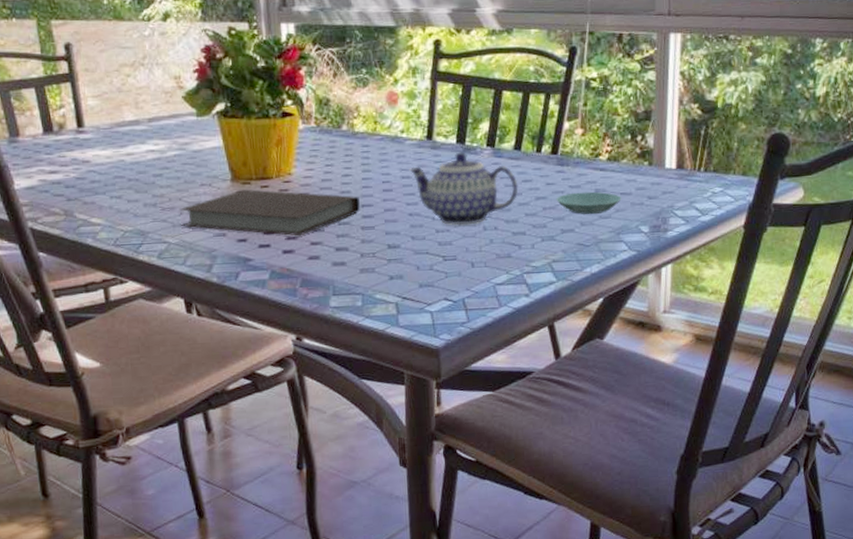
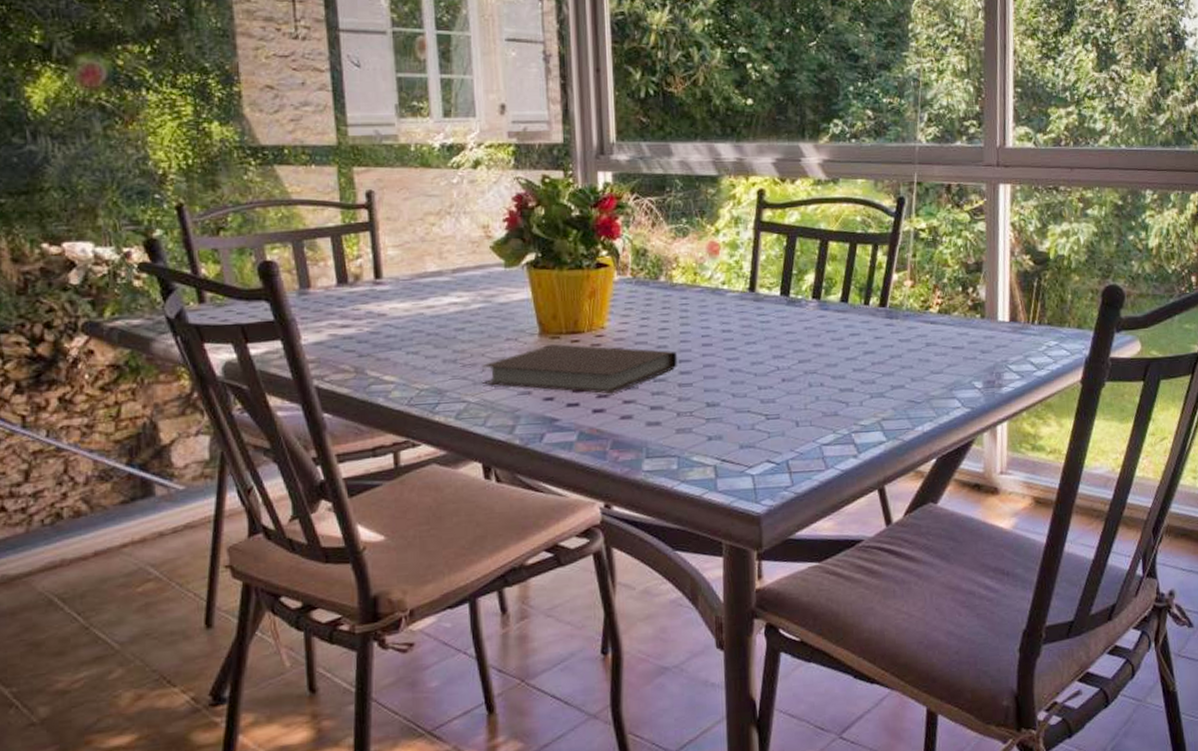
teapot: present [409,152,518,226] -> none [730,304,846,382]
saucer: present [556,191,622,214] -> none [885,345,954,370]

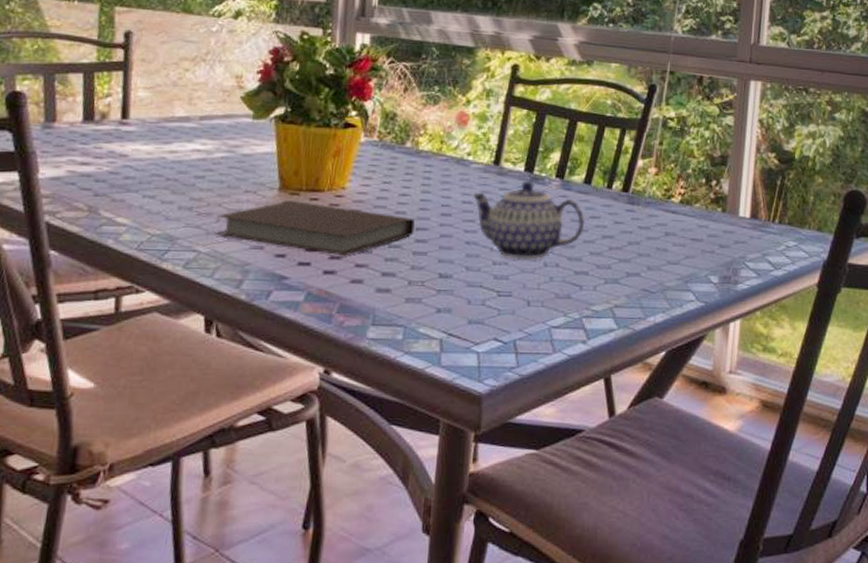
teapot: none [730,304,846,382] -> present [472,180,585,260]

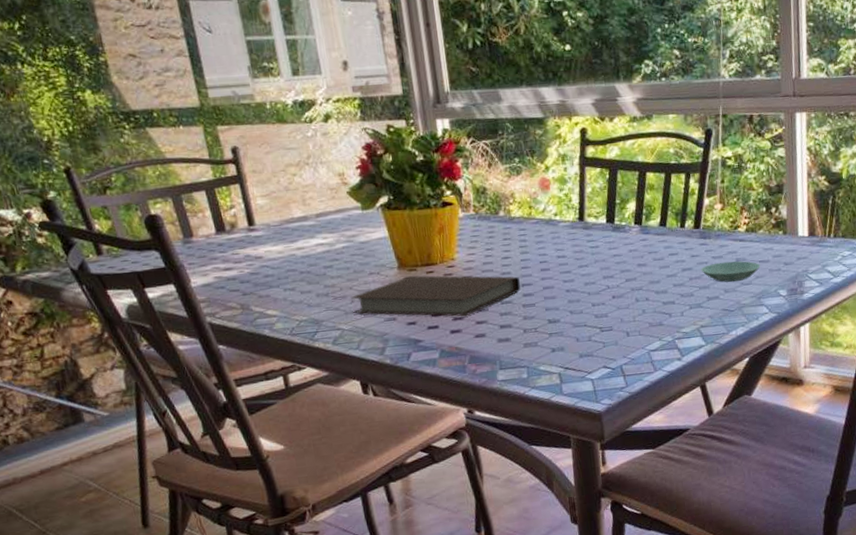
teapot: present [472,180,585,260] -> none [564,230,666,299]
saucer: none [623,234,692,259] -> present [700,261,761,282]

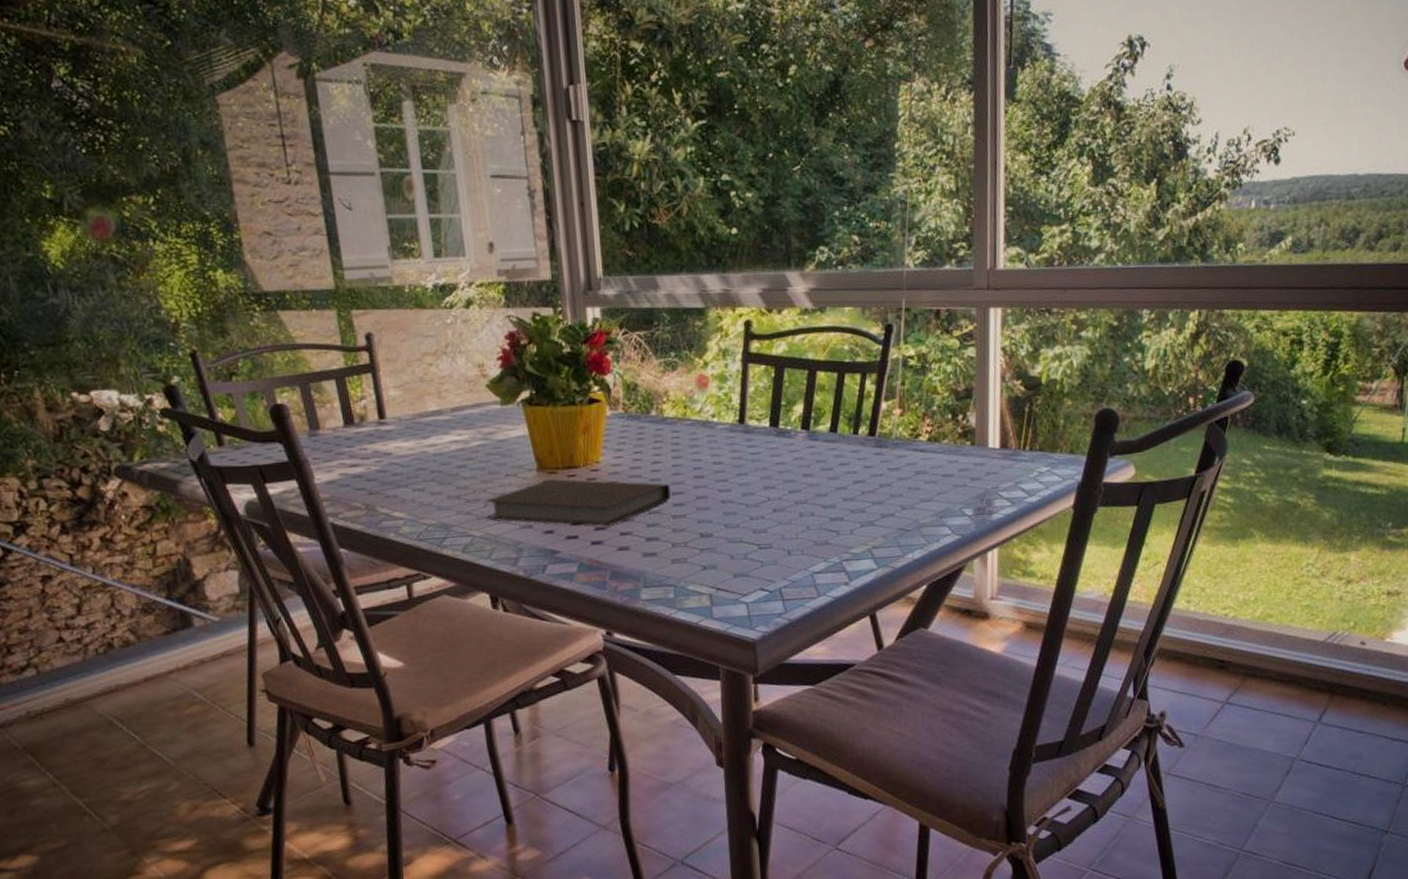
saucer: present [700,261,761,282] -> none [874,474,944,498]

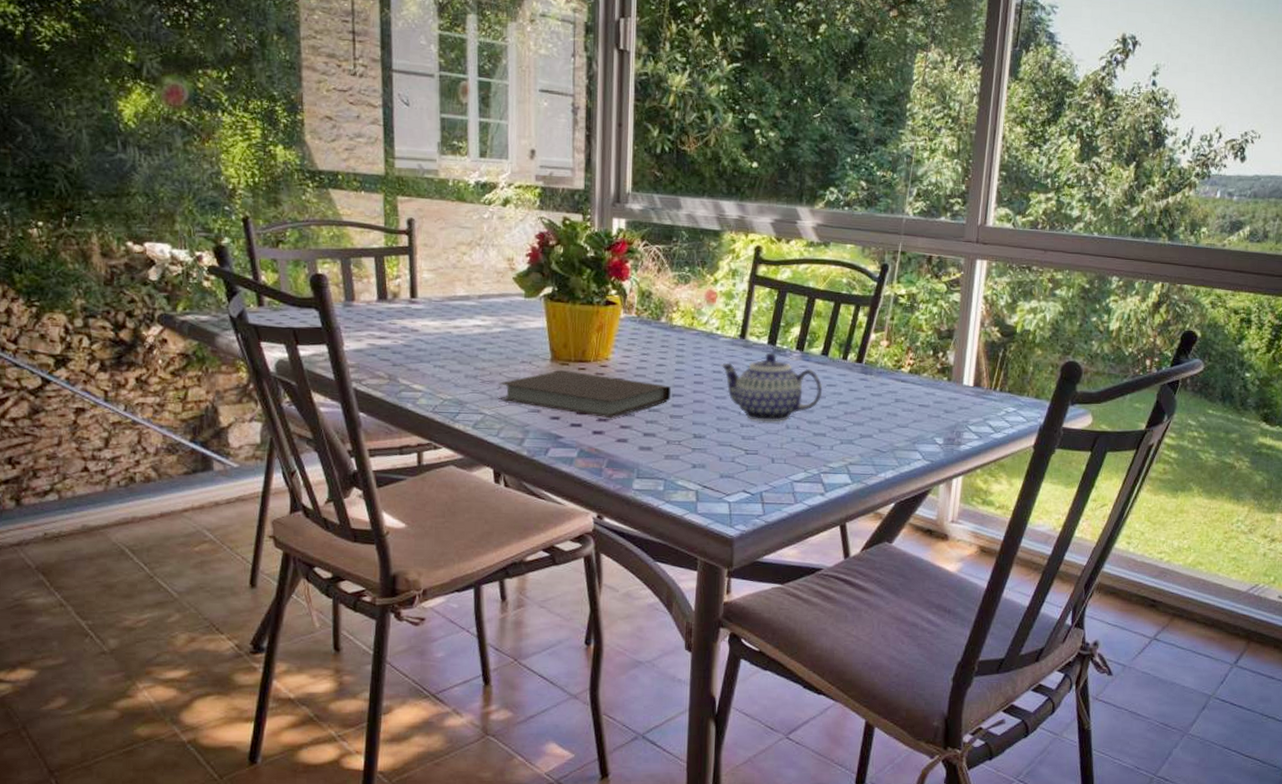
teapot: none [721,435,835,512] -> present [721,352,823,423]

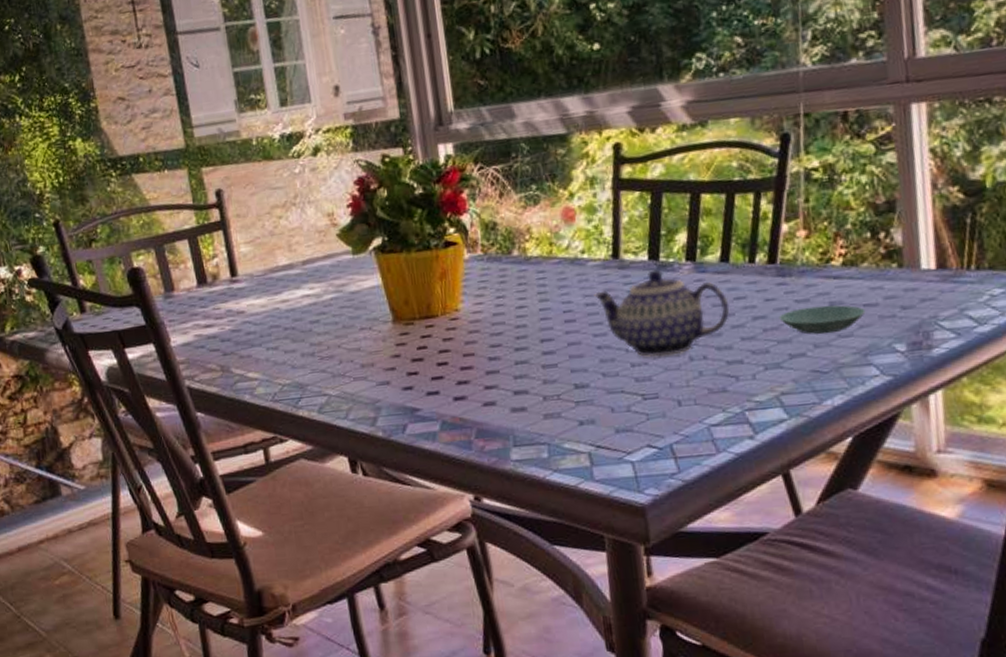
notebook: present [498,369,671,419] -> none [338,330,539,380]
saucer: none [857,400,920,422] -> present [778,305,866,334]

